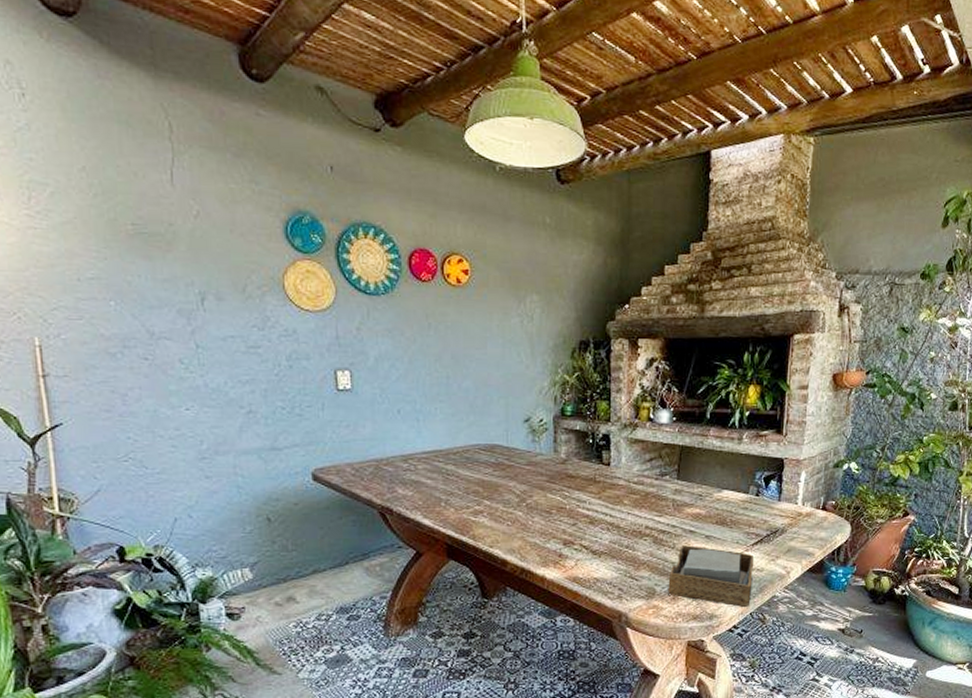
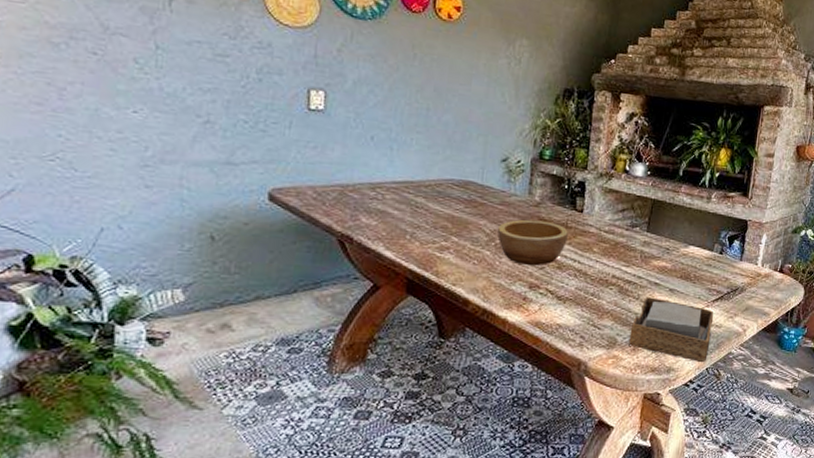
bowl: none [528,477,597,523] -> present [497,219,568,266]

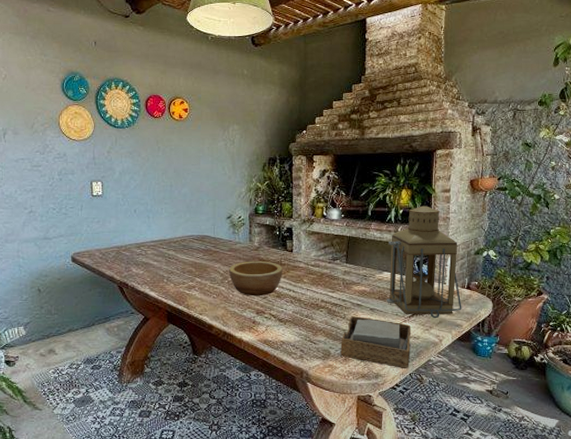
lantern: none [690,170,776,305] -> present [387,206,462,319]

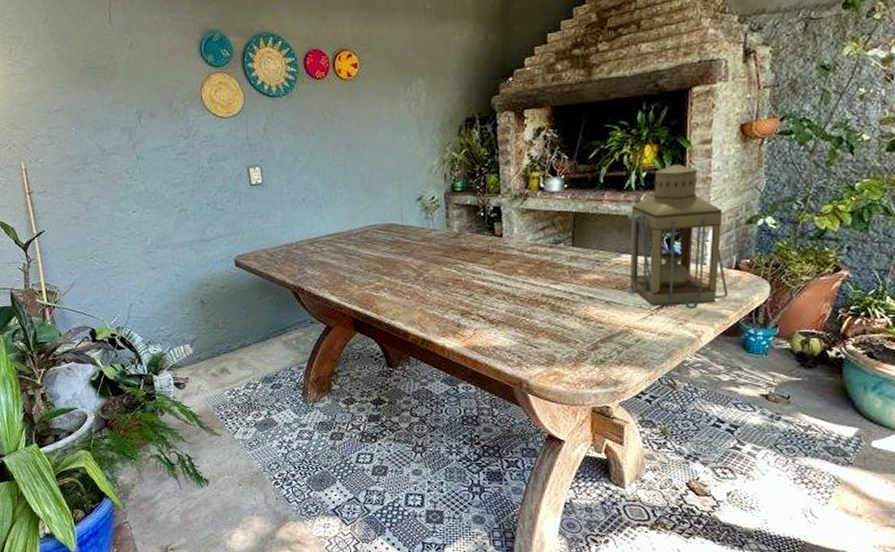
bowl: present [229,261,283,297] -> none [424,250,491,295]
napkin holder: present [340,316,412,369] -> none [568,311,660,374]

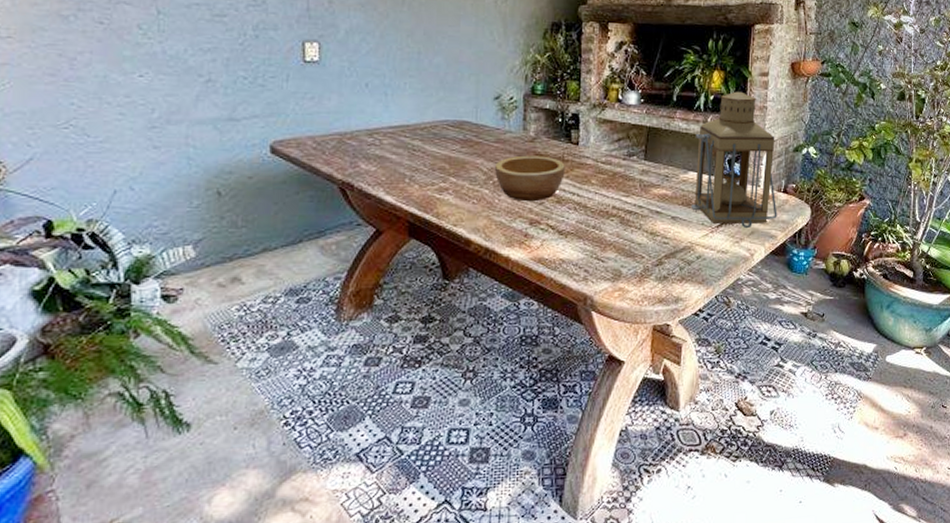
bowl: none [424,250,491,295] -> present [495,155,565,202]

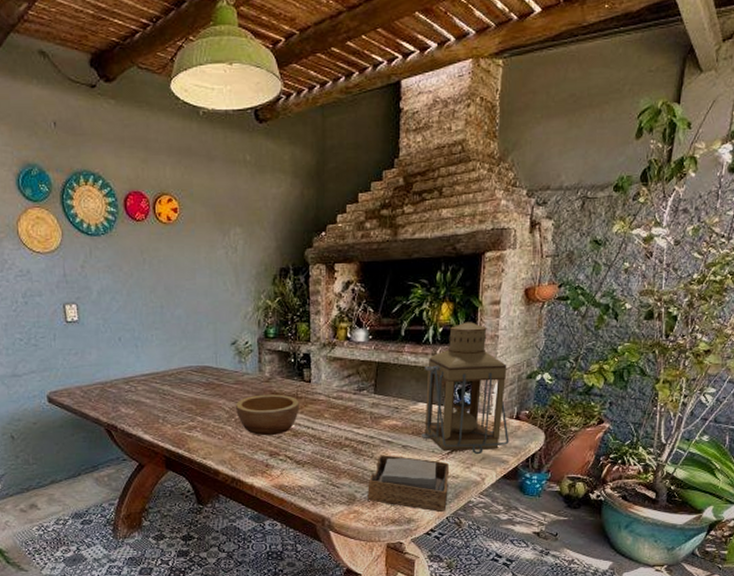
napkin holder: none [634,226,719,291] -> present [367,455,450,513]

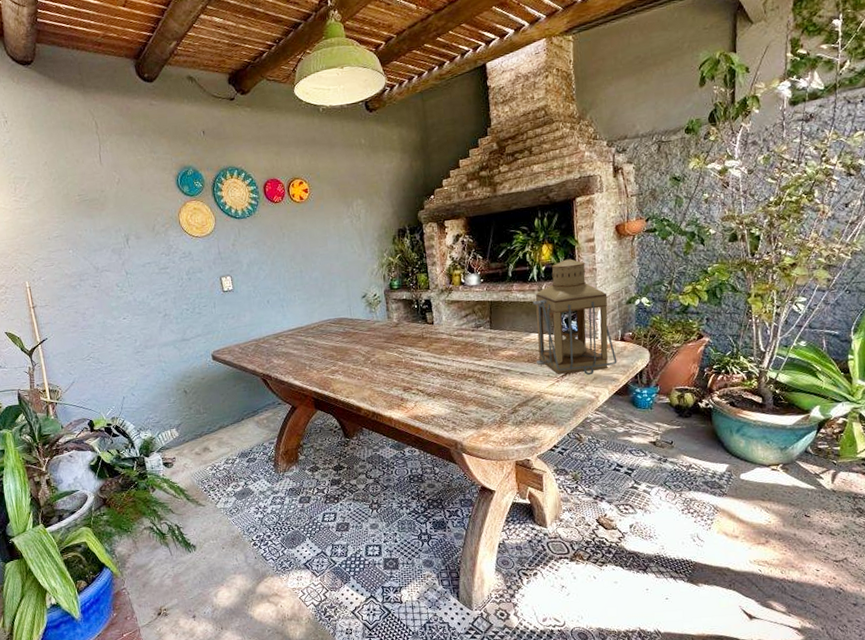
bowl: present [236,394,299,436] -> none [370,336,426,374]
napkin holder: present [367,455,450,513] -> none [492,381,566,430]

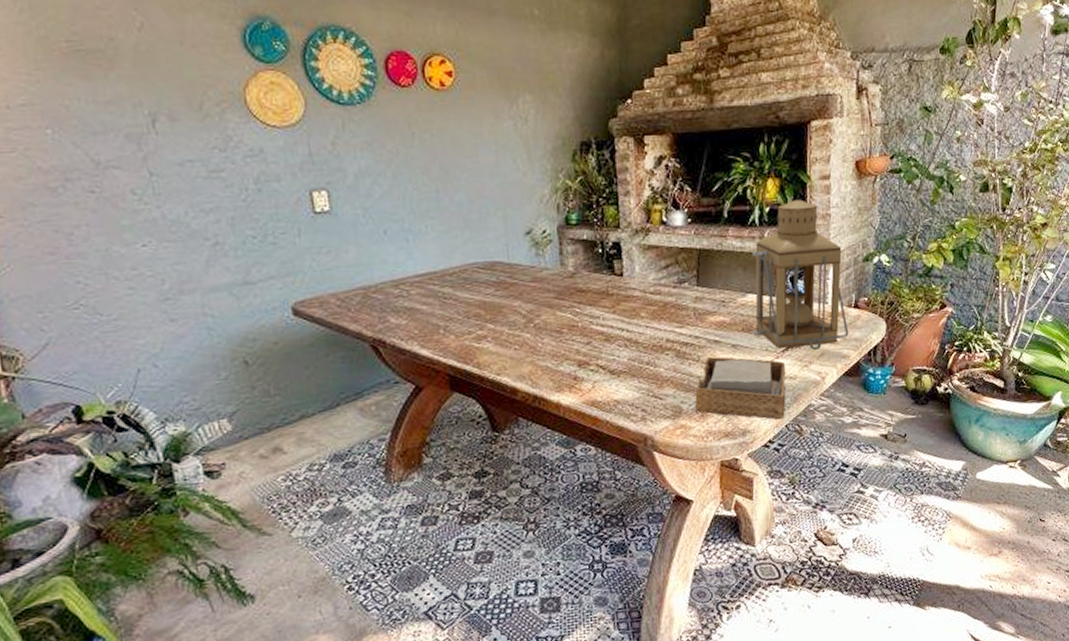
napkin holder: none [492,381,566,430] -> present [695,356,786,421]

